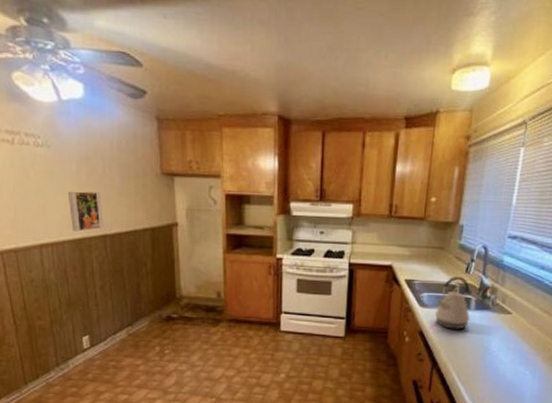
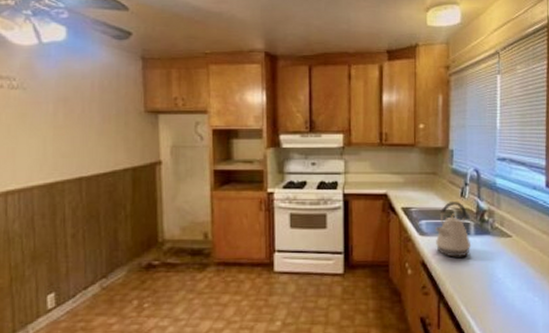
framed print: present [68,191,104,232] -> none [42,133,80,175]

